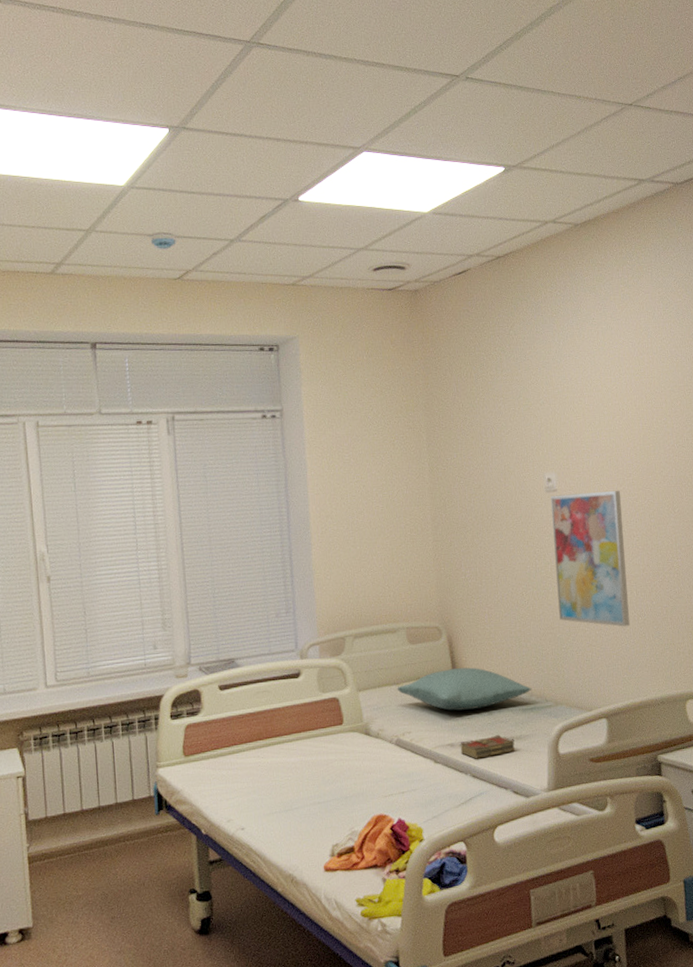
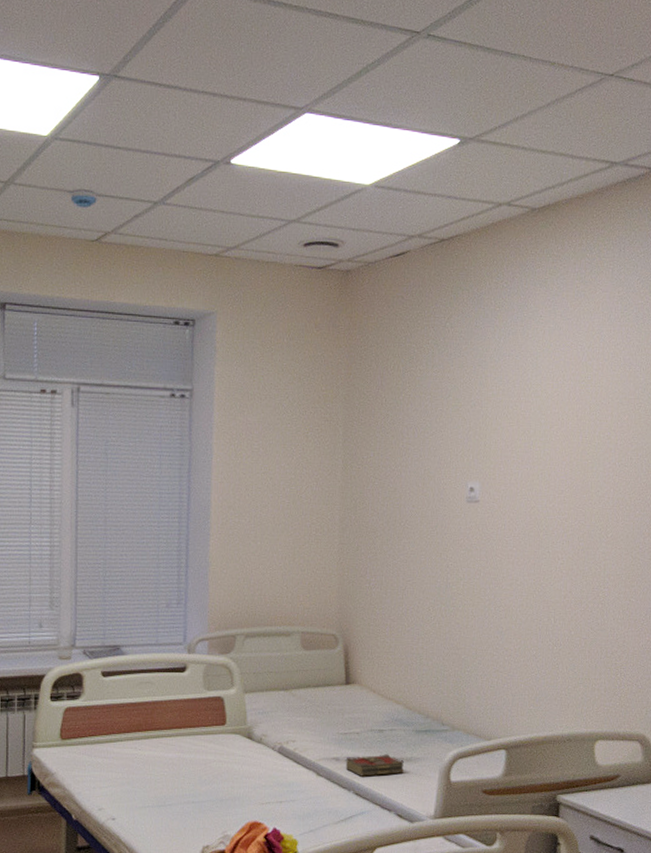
pillow: present [397,667,532,711] -> none [285,680,429,725]
wall art: present [551,491,630,627] -> none [466,506,550,656]

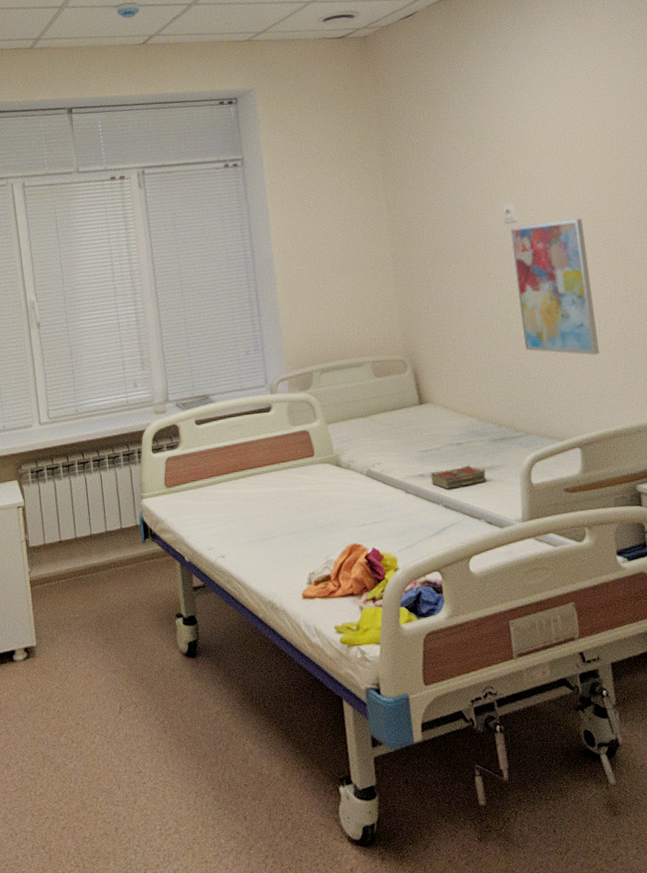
wall art: none [466,506,550,656] -> present [510,219,600,355]

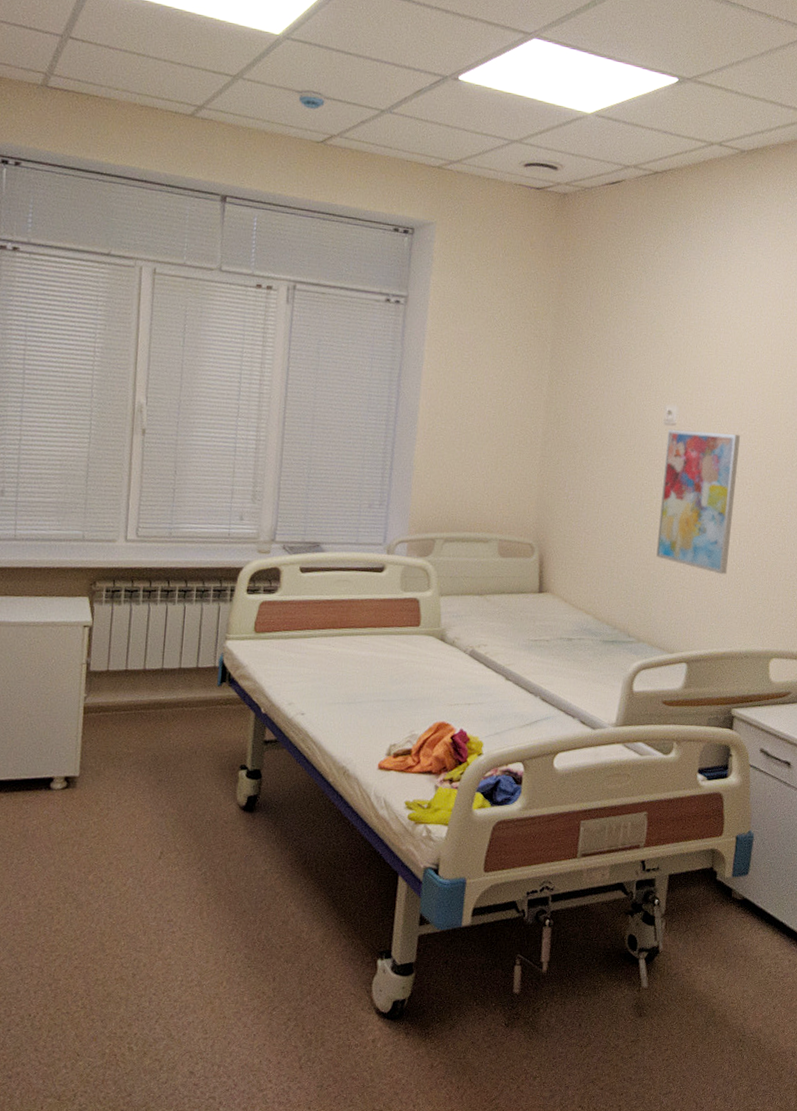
book: present [430,465,487,490] -> none [533,662,590,683]

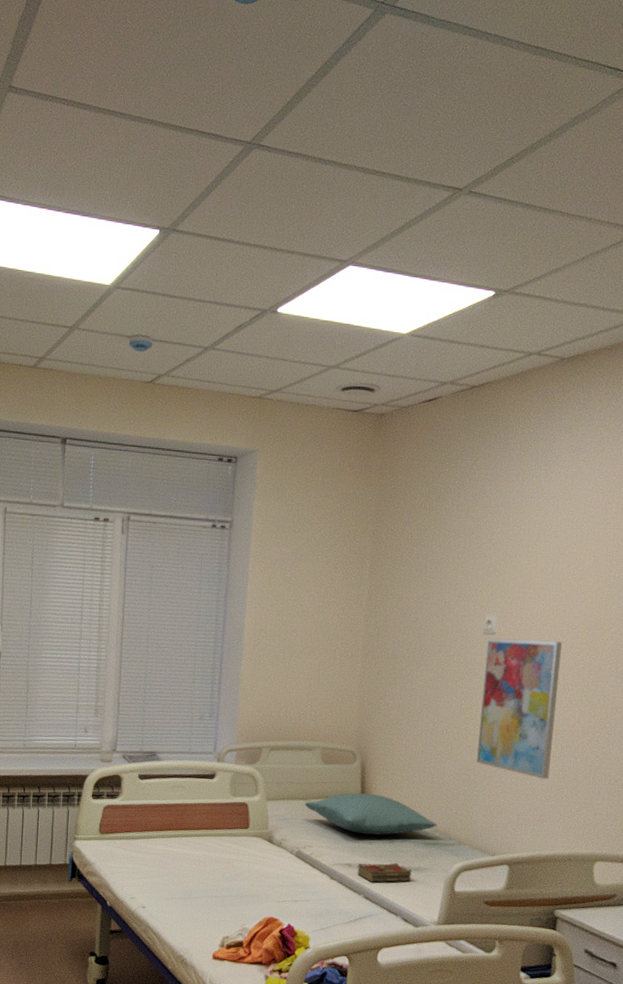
pillow: none [479,588,617,633] -> present [304,793,438,835]
book: none [533,662,590,683] -> present [357,863,412,883]

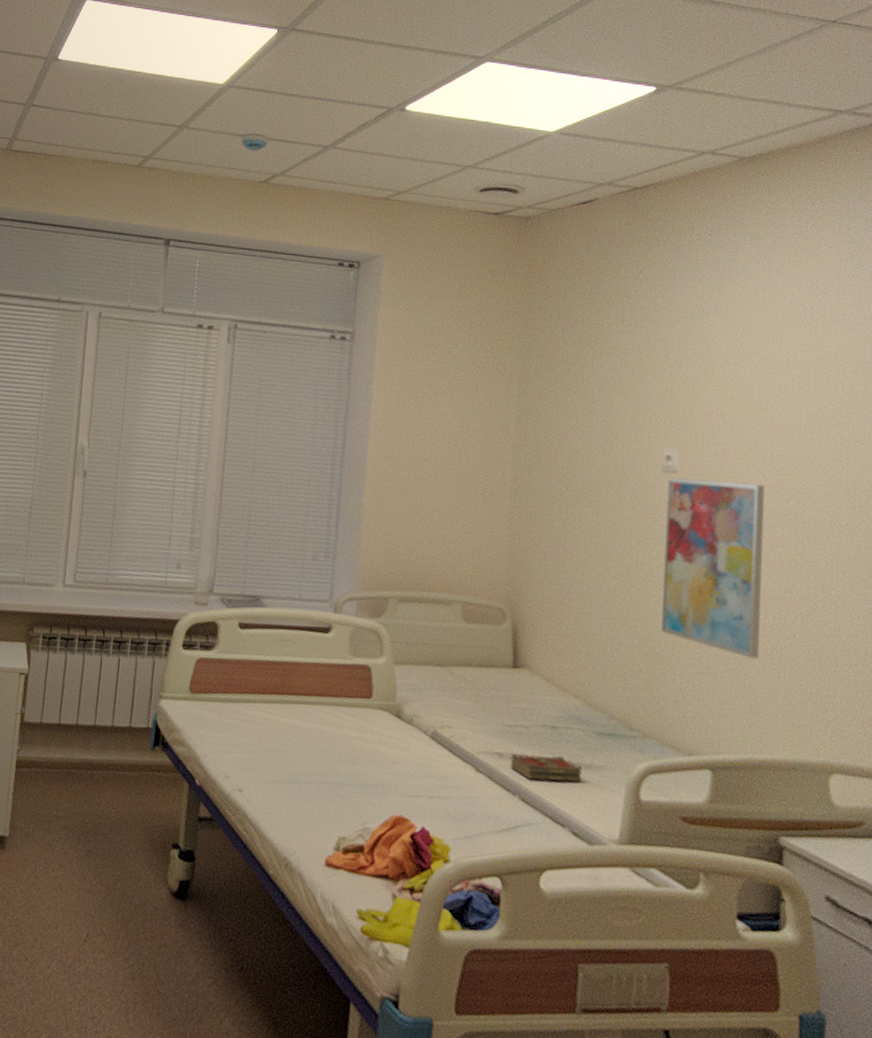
pillow: present [304,793,438,835] -> none [441,661,614,719]

